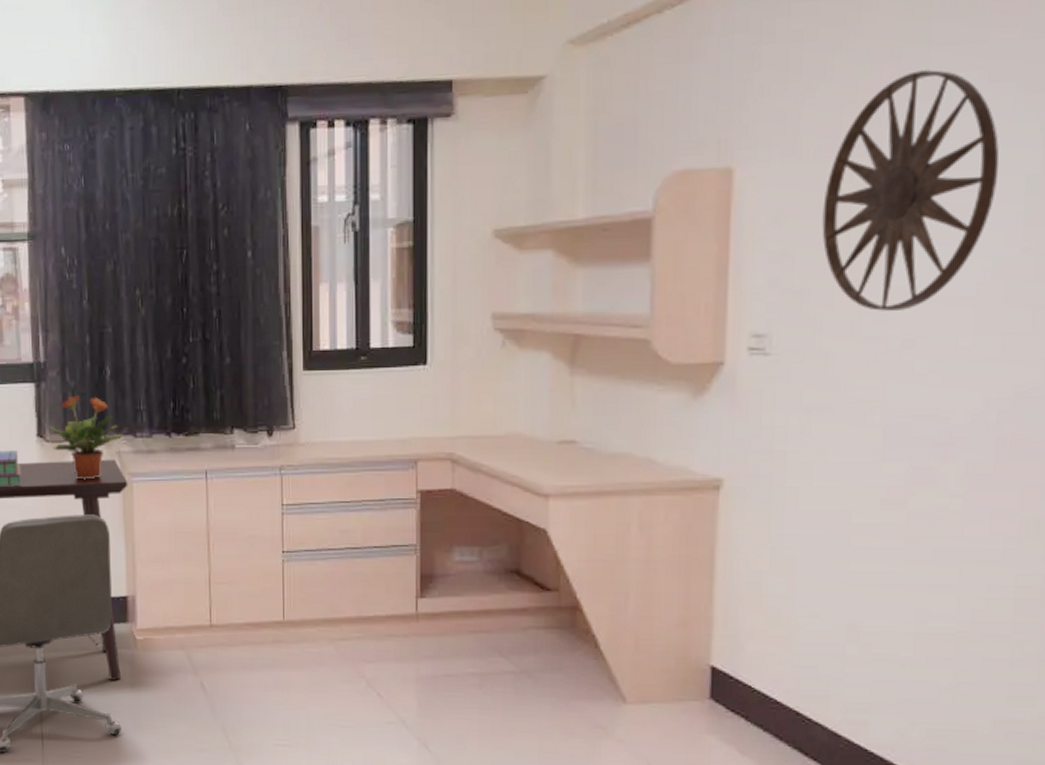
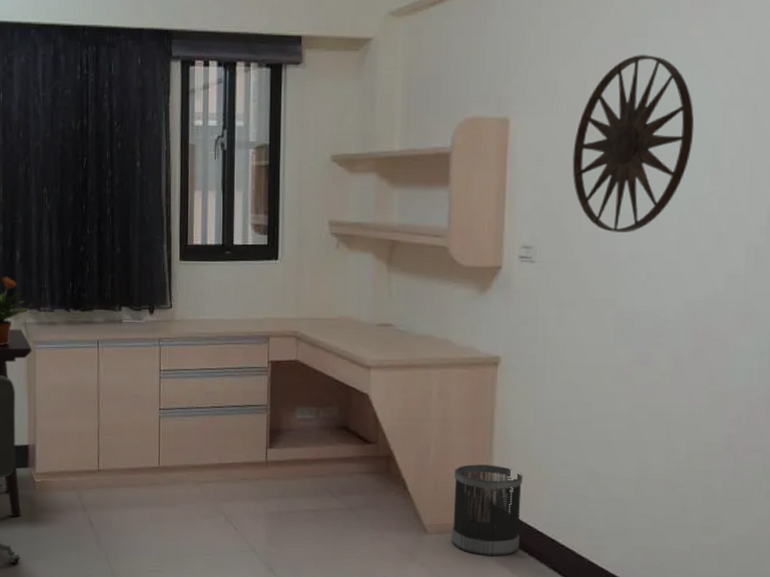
wastebasket: none [658,616,755,733] -> present [451,464,523,556]

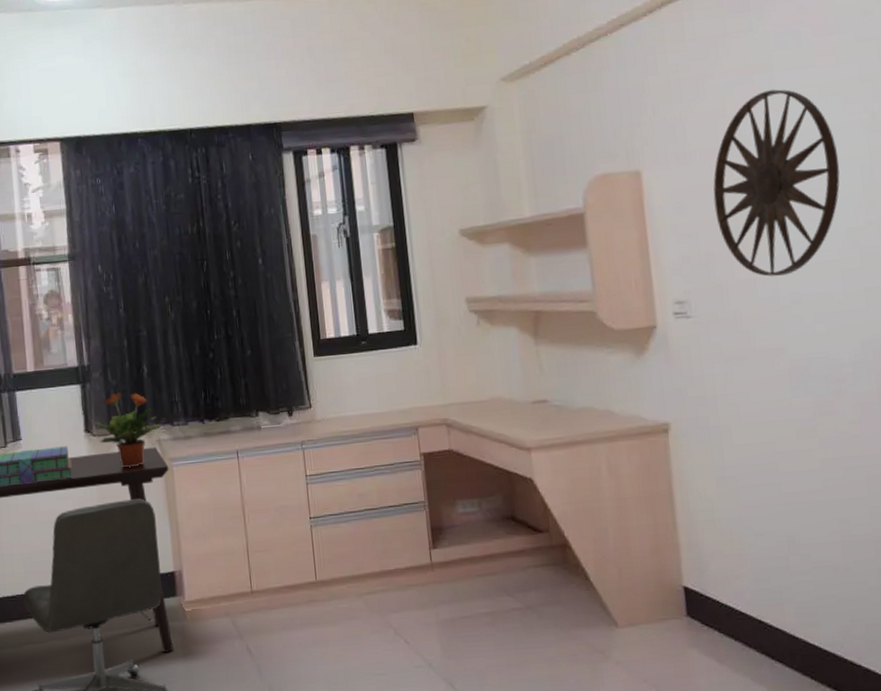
wastebasket: present [451,464,523,556] -> none [638,542,723,647]

